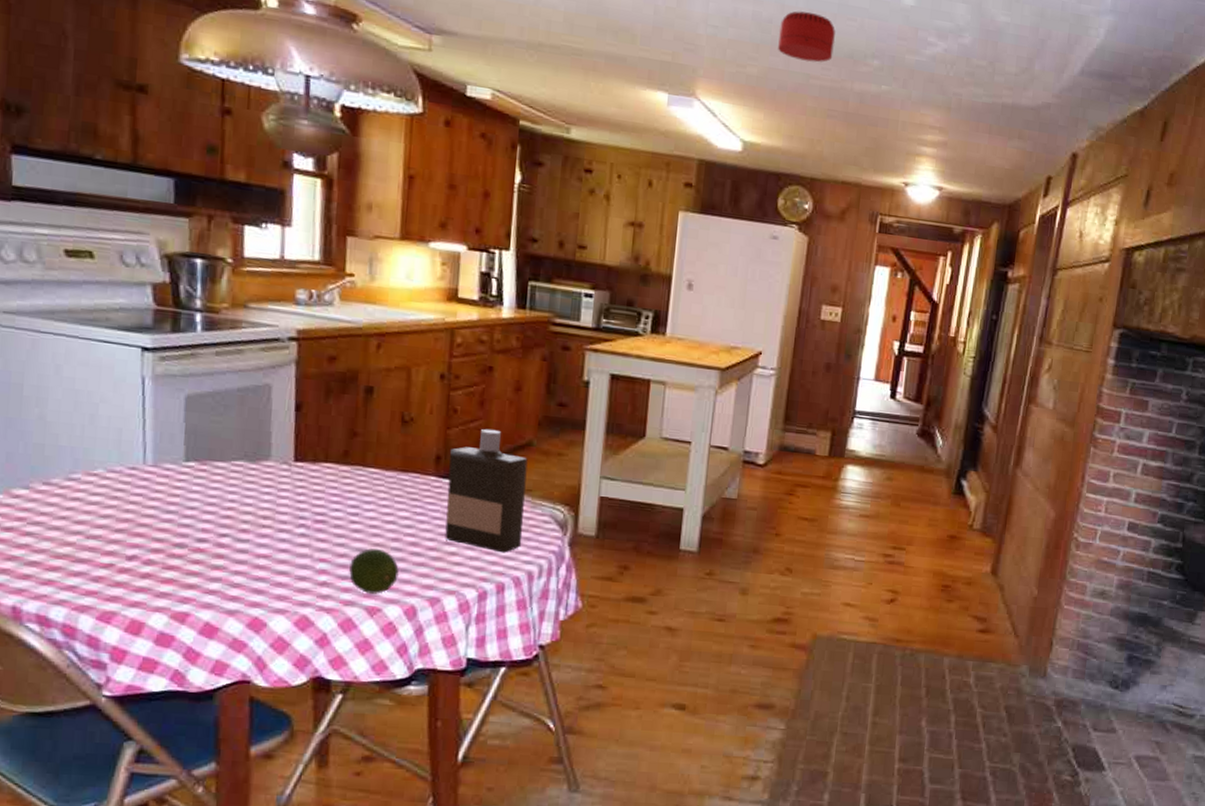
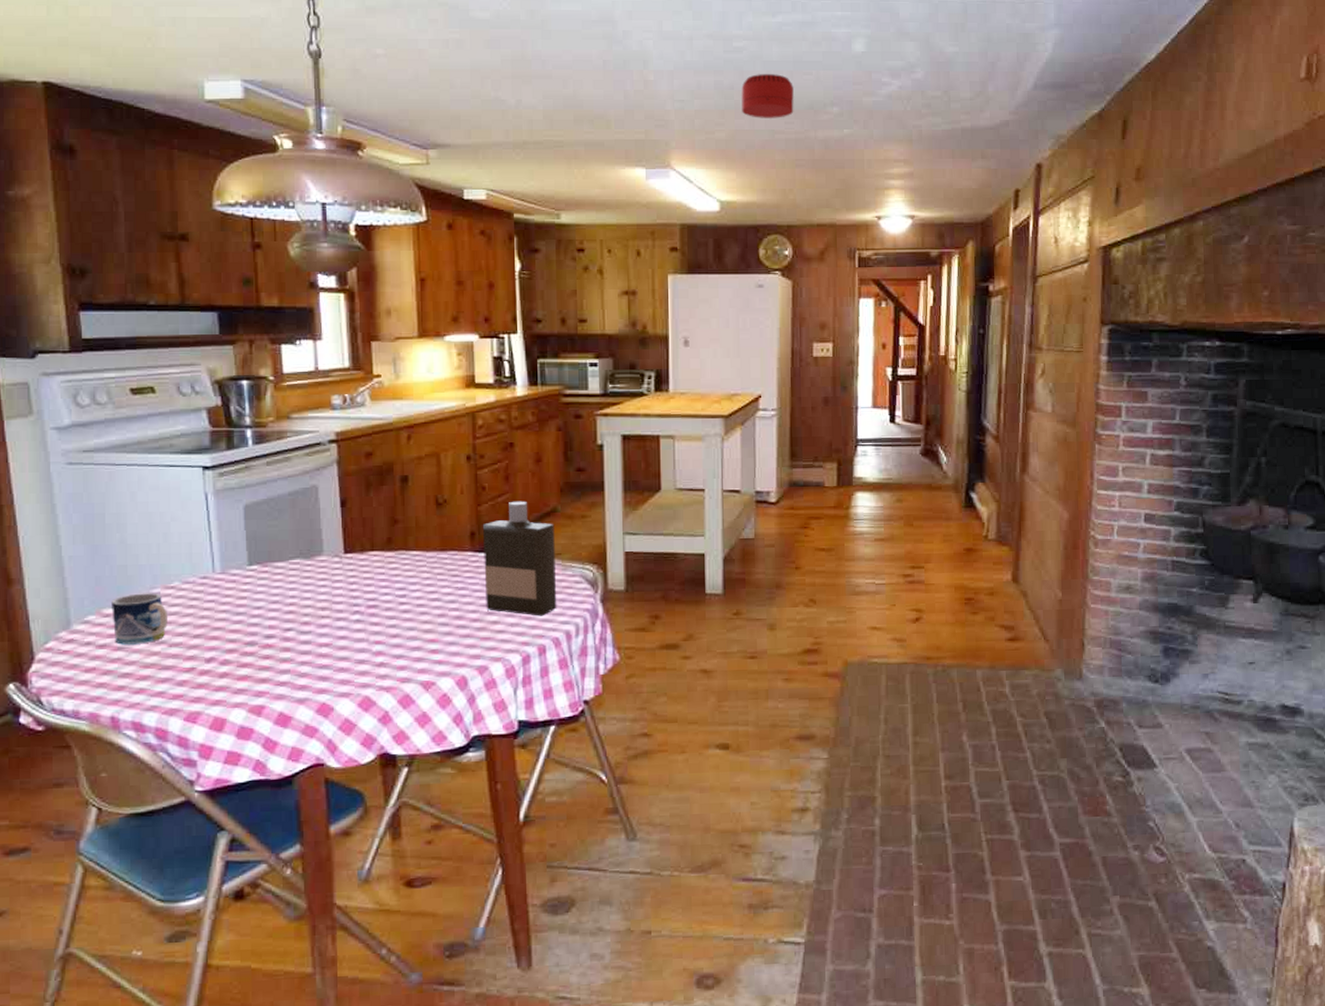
mug: none [22,476,88,532] -> present [112,593,169,645]
fruit: present [349,548,399,594] -> none [403,625,448,669]

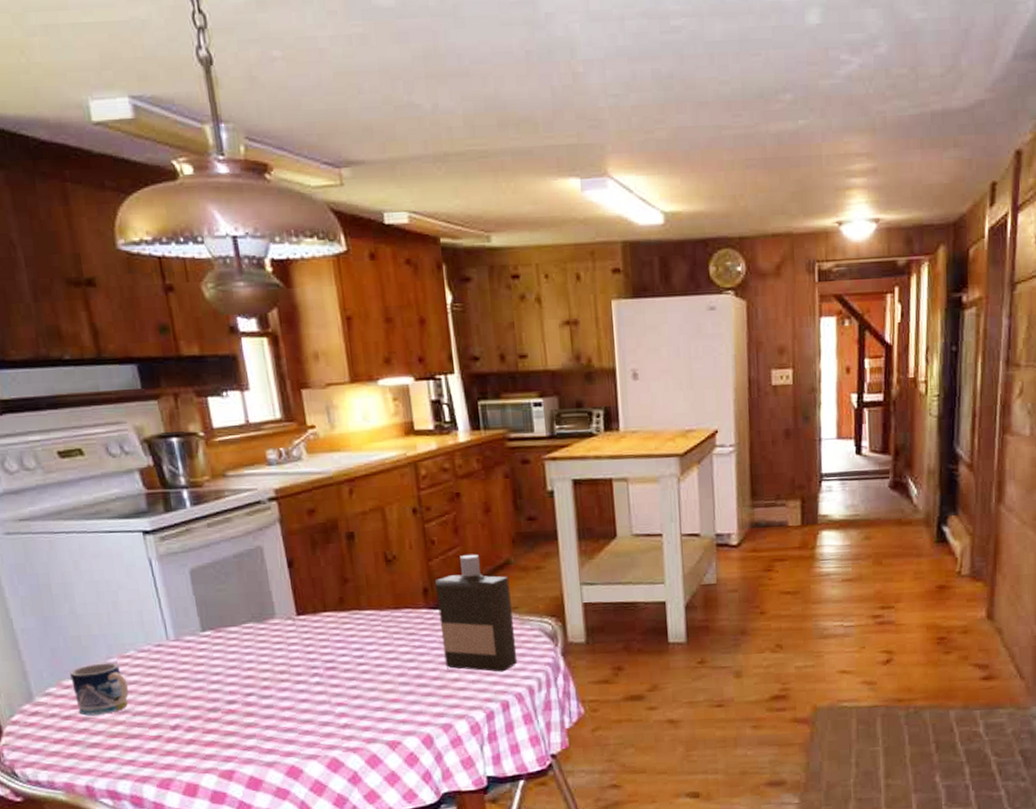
smoke detector: present [741,74,794,118] -> none [682,57,742,112]

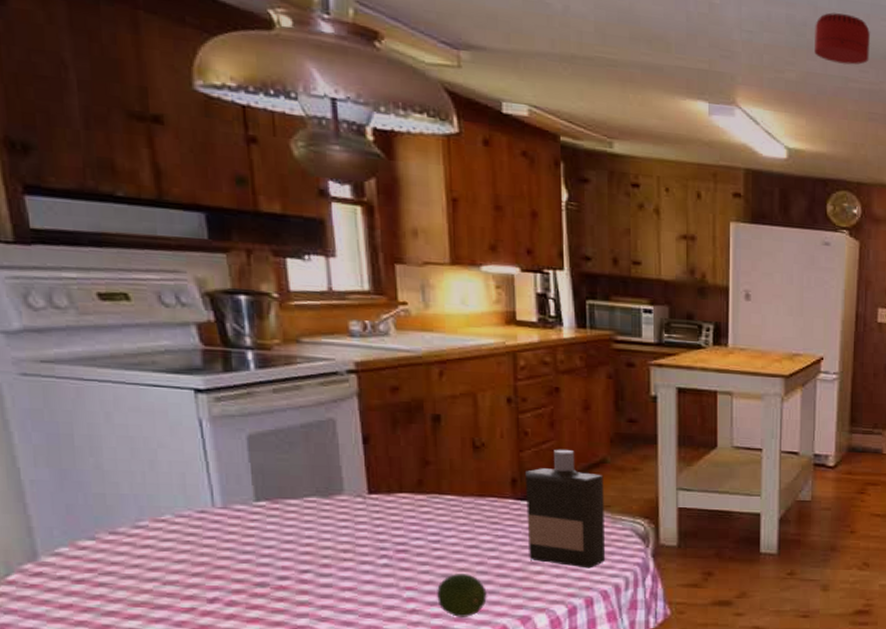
mug: present [70,662,129,716] -> none [88,525,161,581]
fruit: none [365,685,411,729] -> present [437,572,487,617]
smoke detector: none [682,57,742,112] -> present [814,12,870,65]

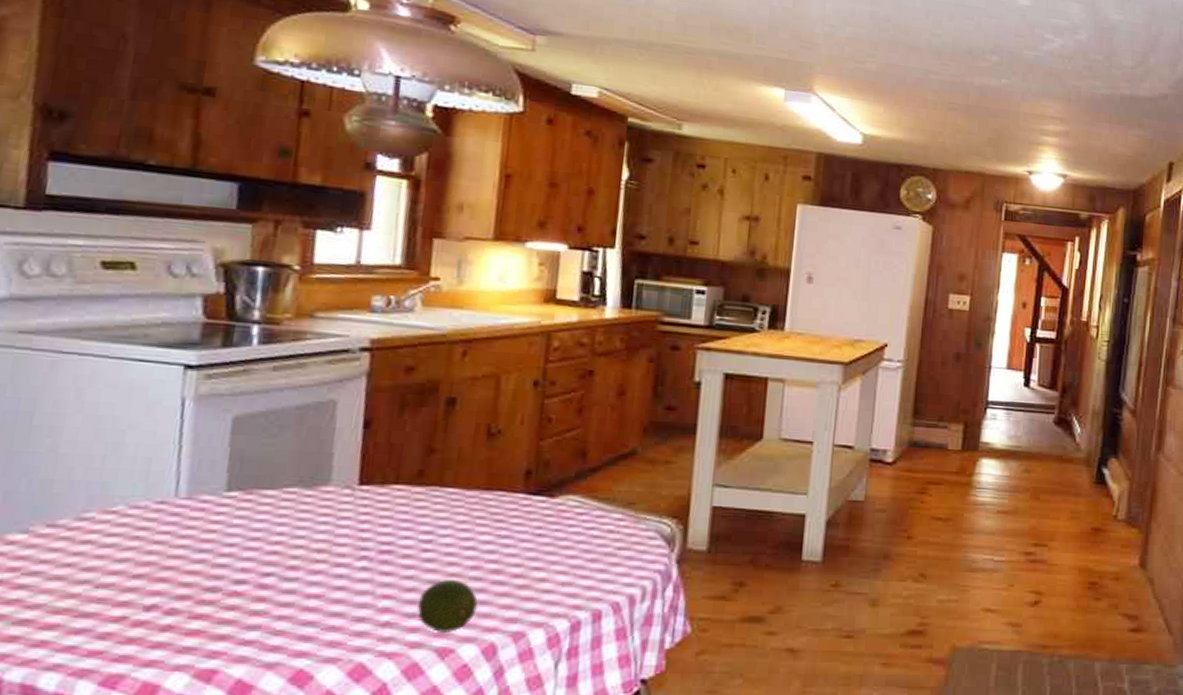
bottle: present [526,449,606,569] -> none [533,438,631,576]
smoke detector: present [814,12,870,65] -> none [896,10,953,59]

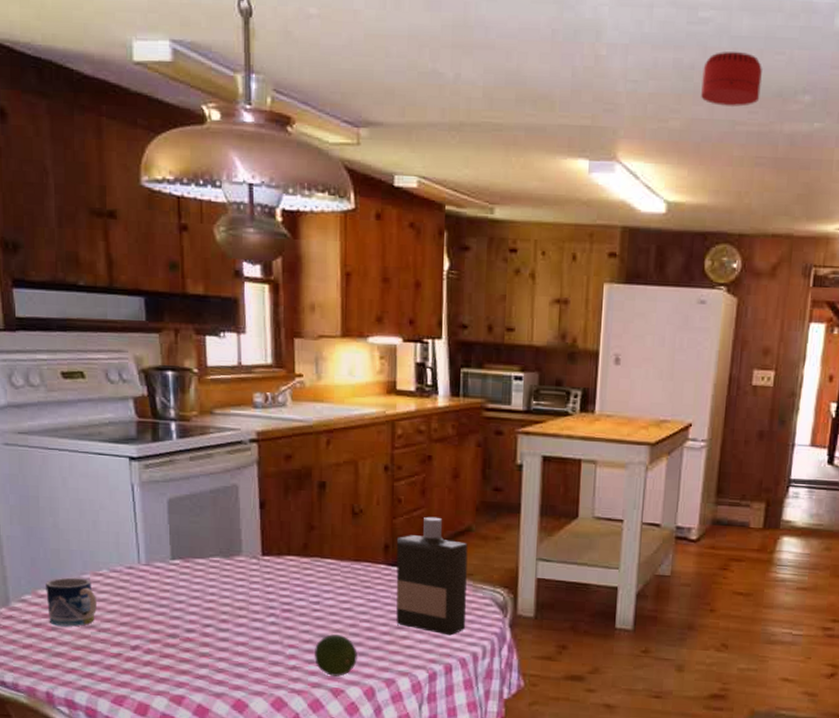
mug: none [16,516,102,583] -> present [46,577,98,627]
bottle: none [533,438,631,576] -> present [396,516,468,636]
smoke detector: none [896,10,953,59] -> present [701,52,762,107]

